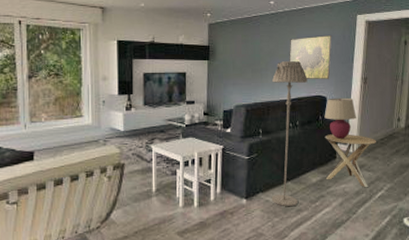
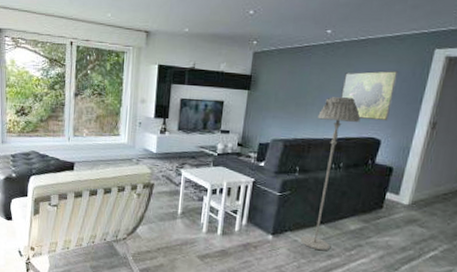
table lamp: present [324,97,357,139] -> none [374,141,417,188]
side table: present [324,134,376,188] -> none [366,181,437,245]

